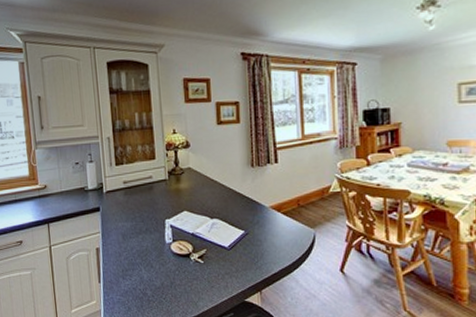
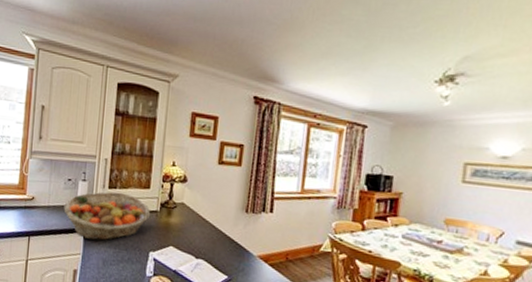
fruit basket: none [76,167,161,217] -> present [64,191,151,241]

